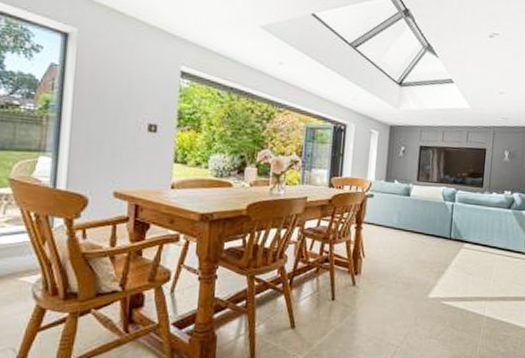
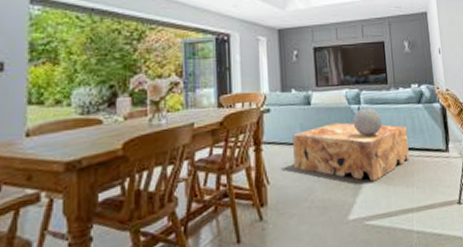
coffee table: none [388,215,494,270] -> present [293,122,409,182]
decorative globe: none [445,205,472,231] -> present [353,107,382,137]

